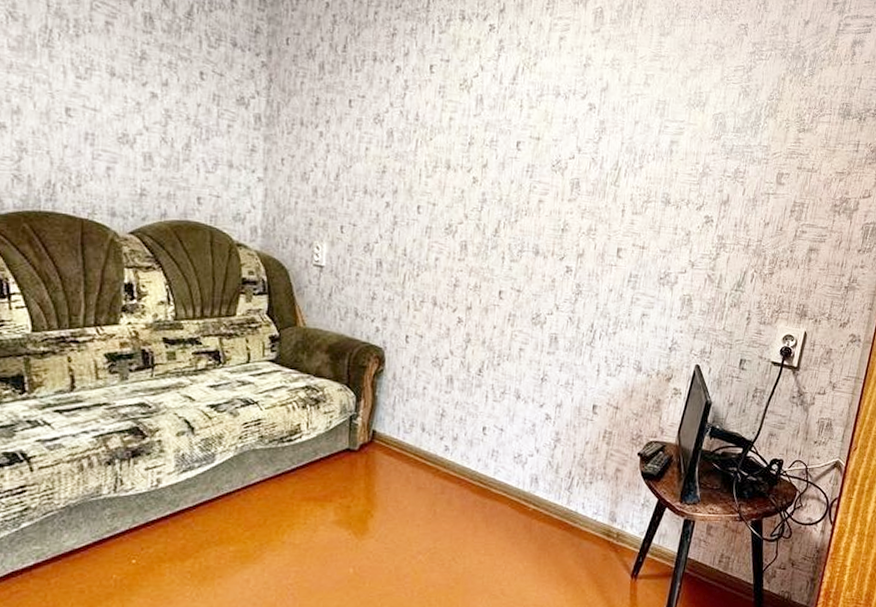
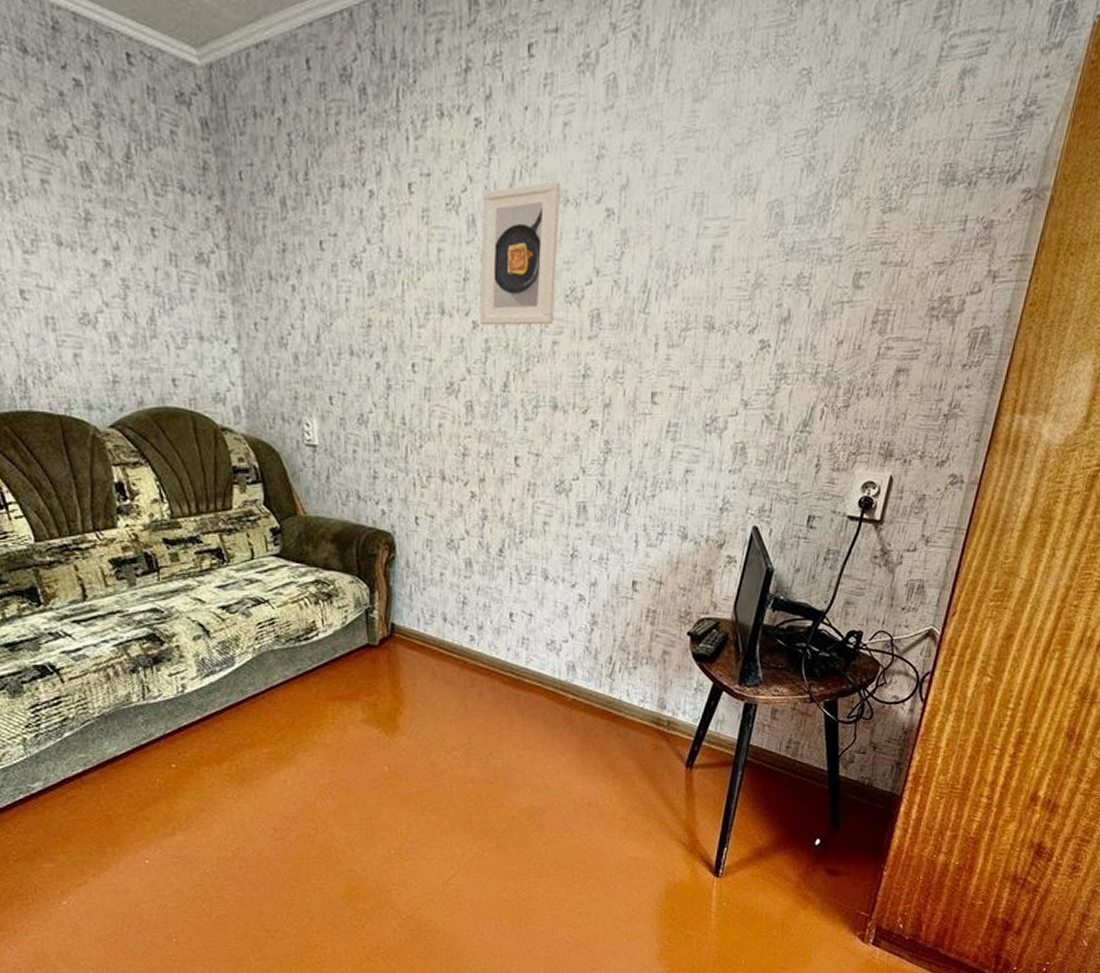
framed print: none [480,77,555,187] -> present [480,181,561,326]

